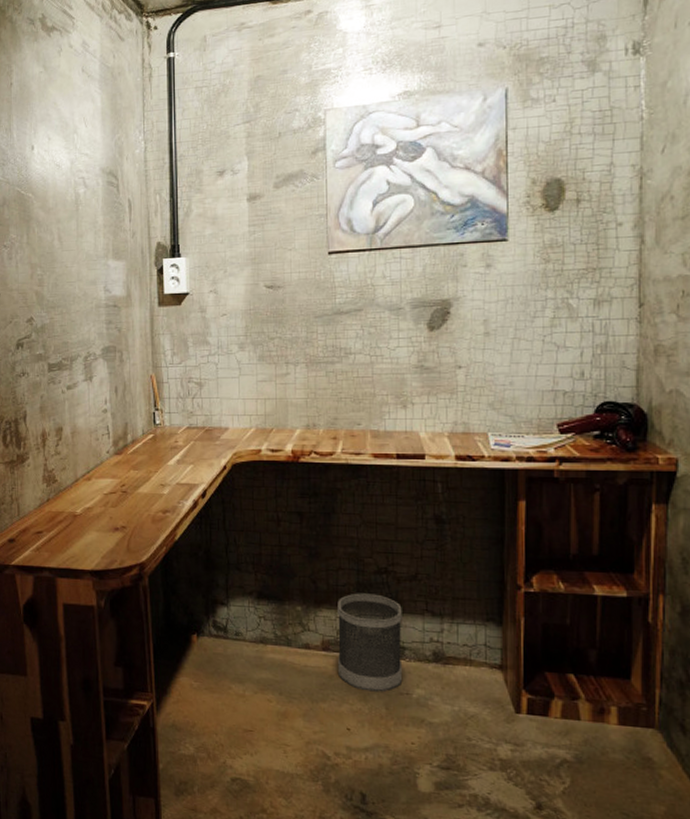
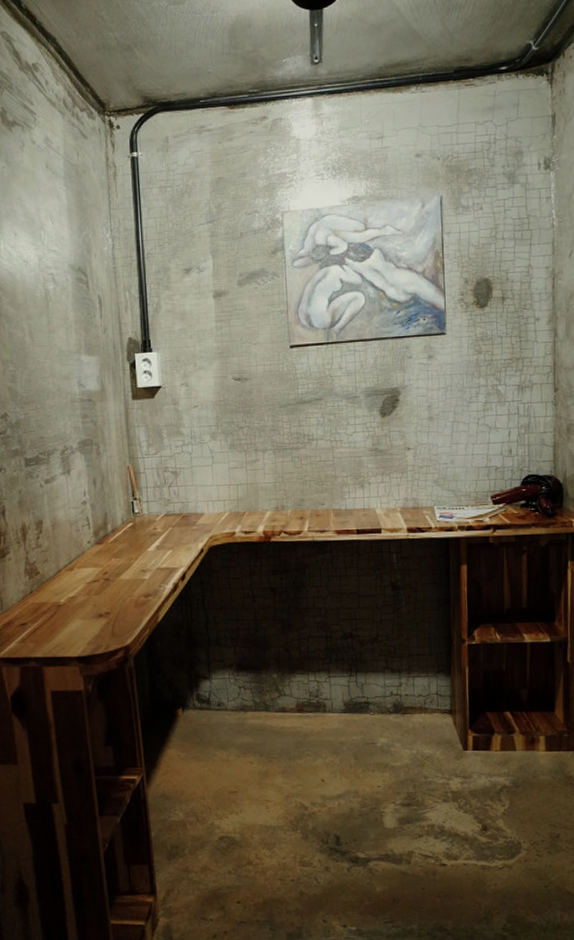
wastebasket: present [337,593,403,693] -> none [309,657,369,745]

